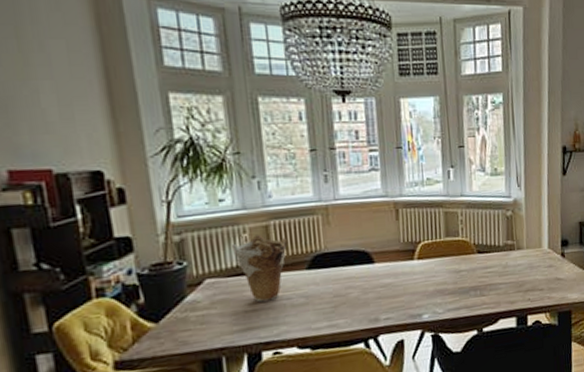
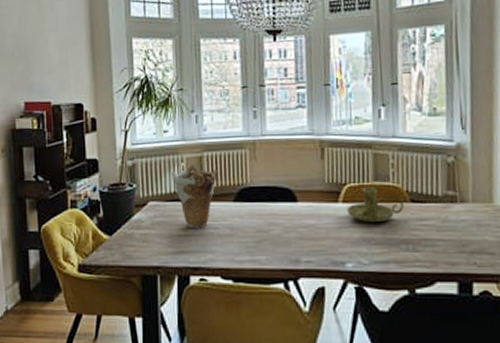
candle holder: none [422,243,473,275] -> present [347,187,405,223]

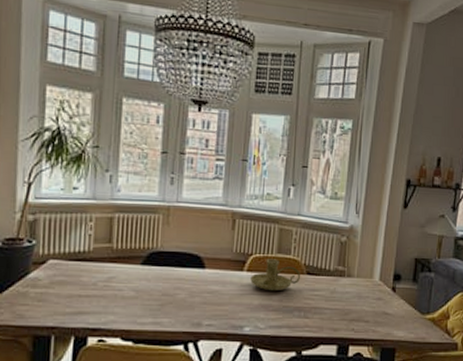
vase: present [172,165,217,228] -> none [78,225,127,289]

